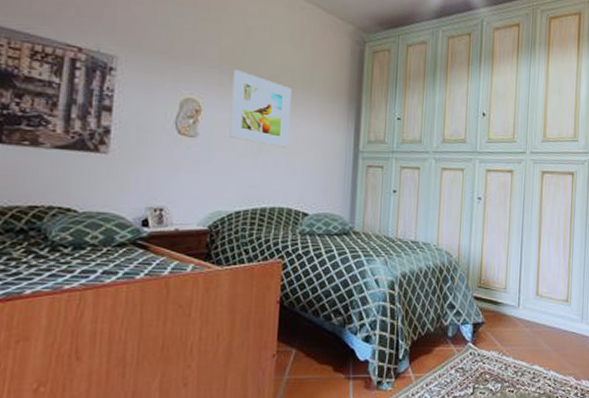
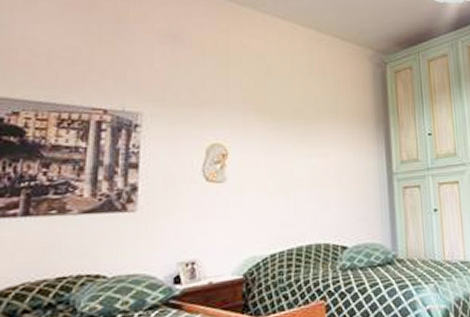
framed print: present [229,69,292,148] -> none [258,109,319,181]

